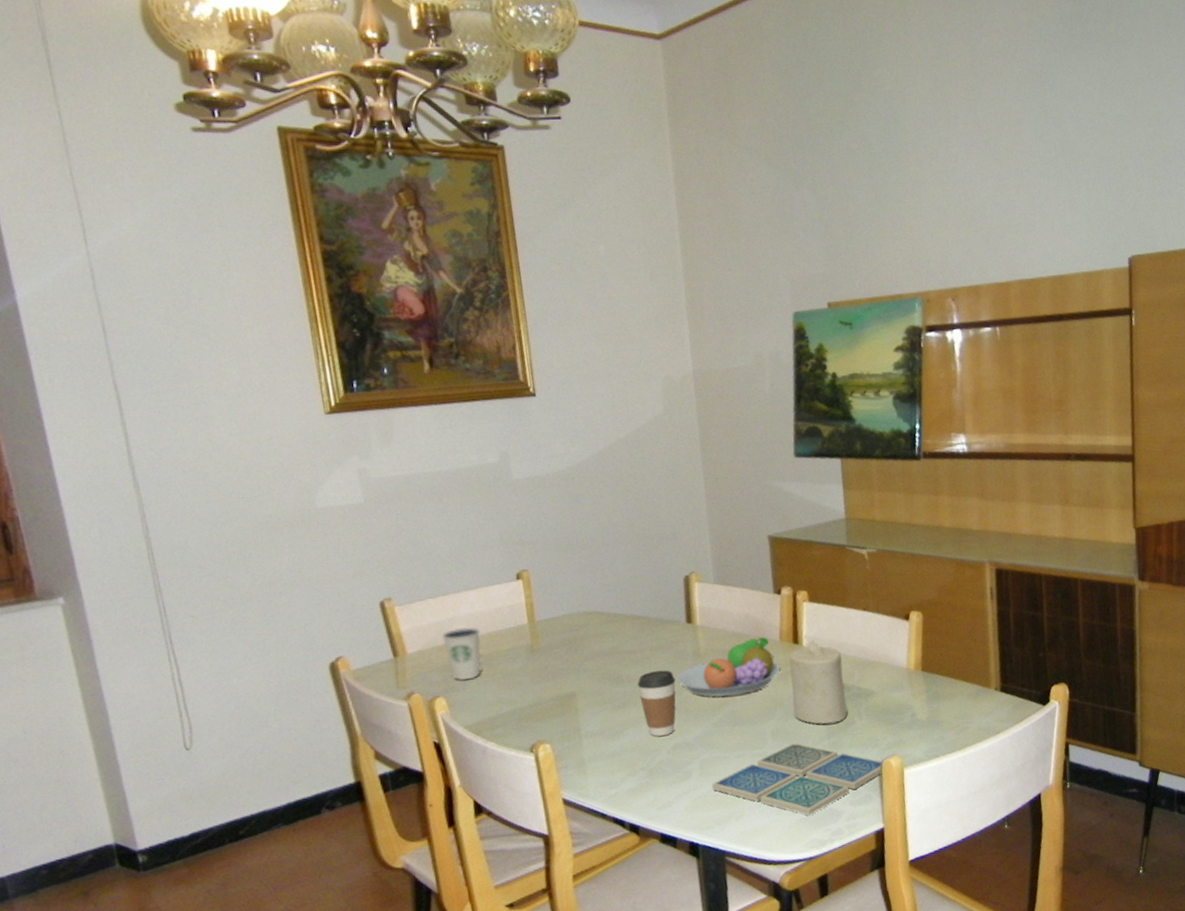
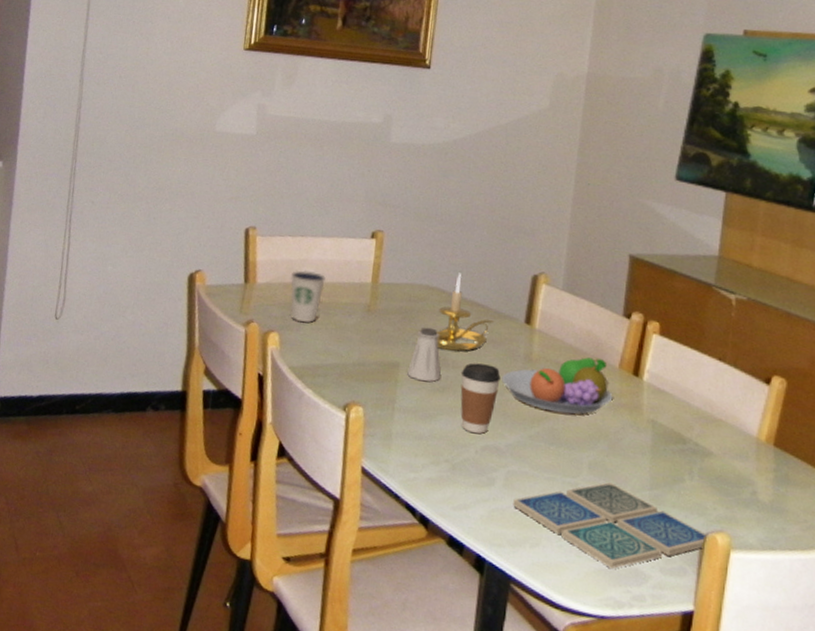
saltshaker: none [585,650,618,703] -> present [407,327,441,382]
candle holder: none [588,591,657,669] -> present [420,272,494,352]
candle: present [789,640,848,724] -> none [618,377,684,475]

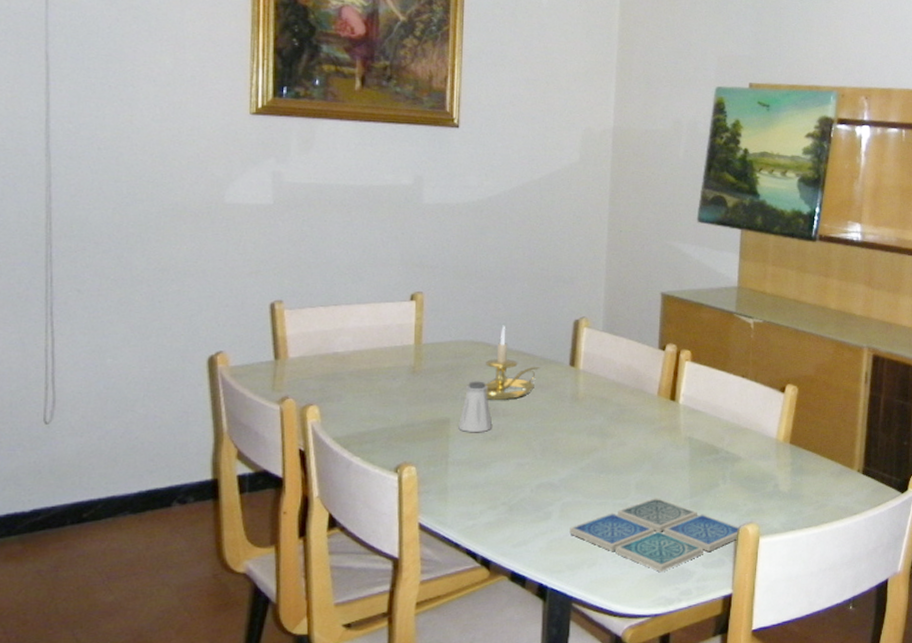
dixie cup: present [290,269,326,323] -> none [326,339,365,392]
coffee cup: present [460,363,501,434] -> none [511,409,550,474]
fruit bowl: present [502,357,613,415] -> none [551,390,654,443]

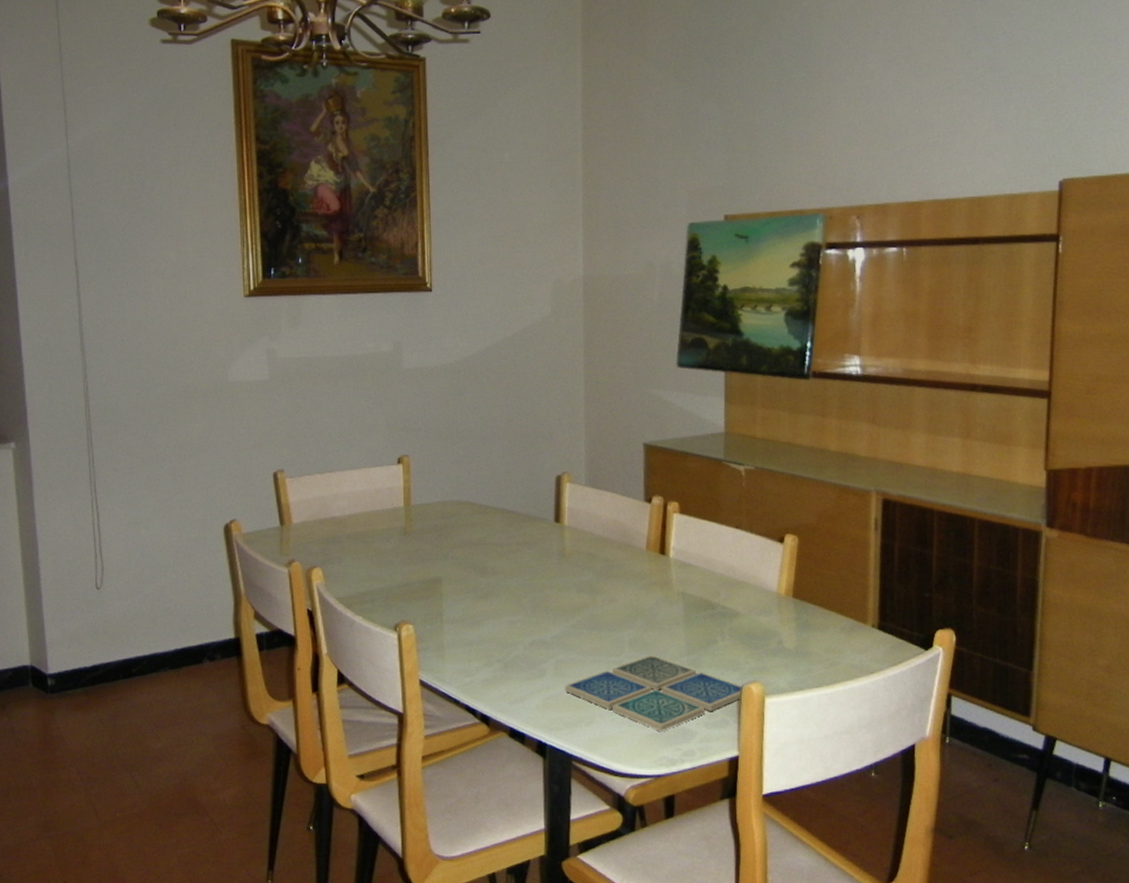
saltshaker: present [458,381,492,432] -> none [450,540,482,591]
candle holder: present [468,325,540,400] -> none [457,484,525,559]

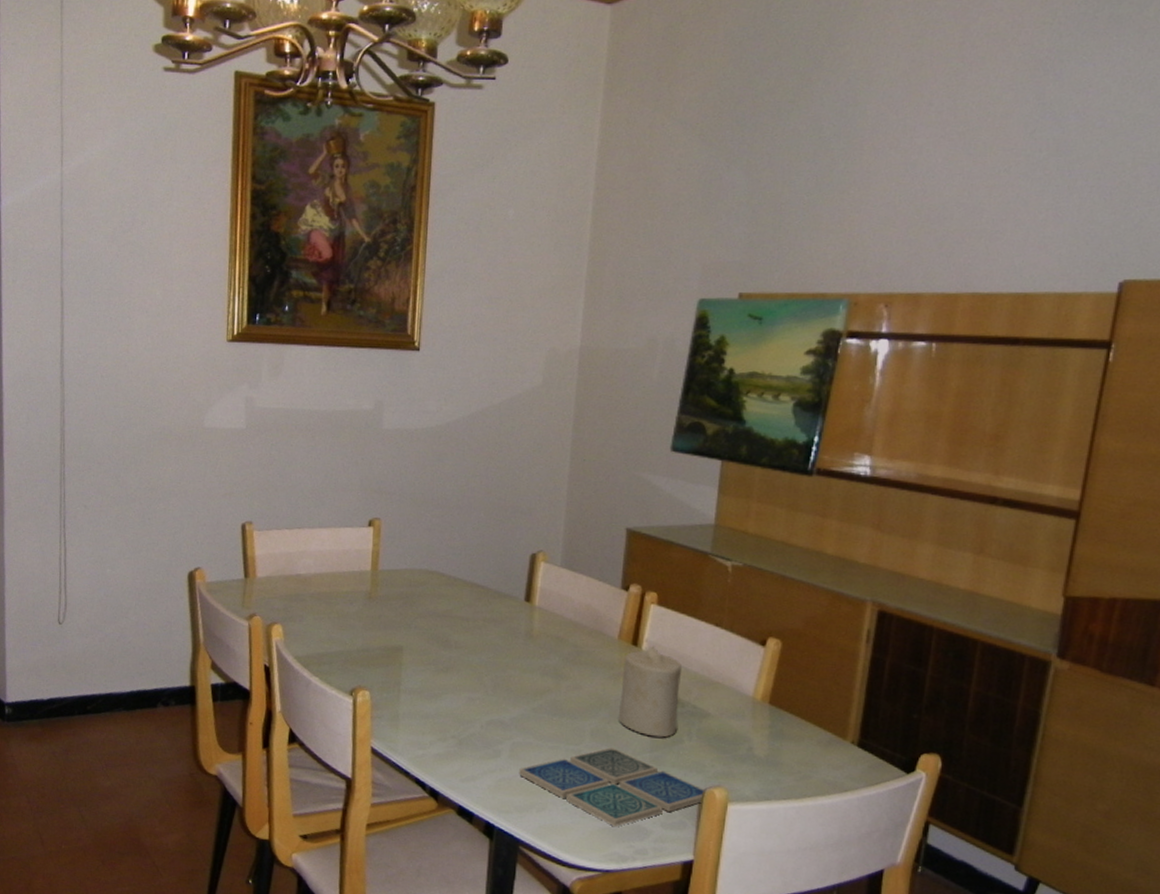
candle: none [654,553,710,641] -> present [619,646,682,738]

